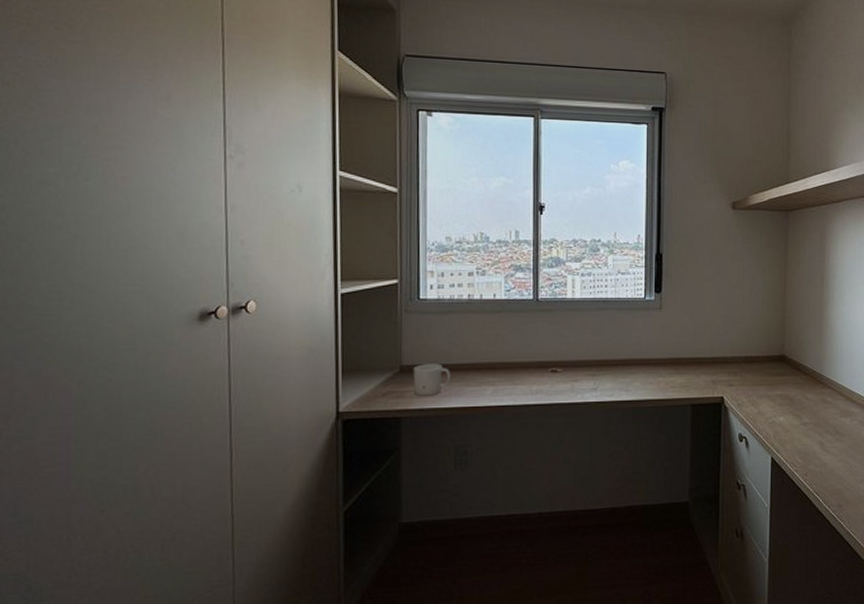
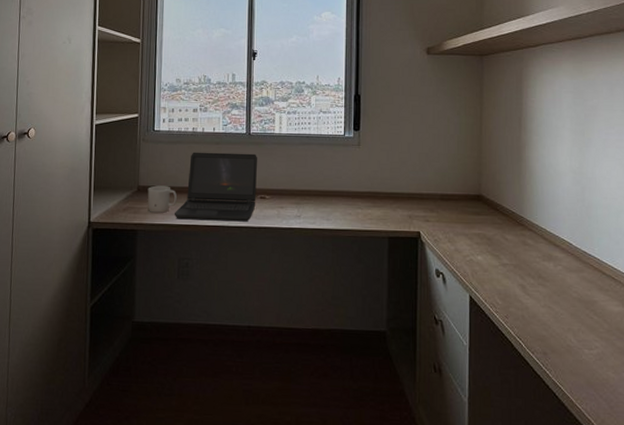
laptop computer: none [447,322,547,402] -> present [174,152,257,222]

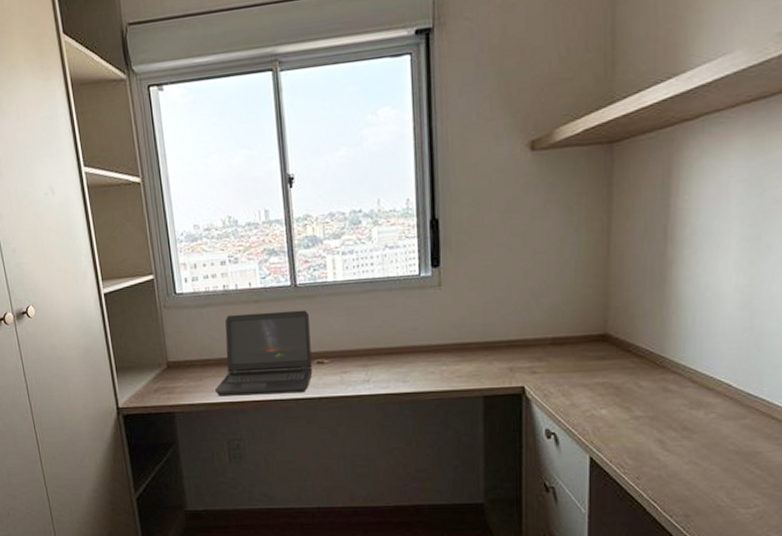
mug: present [147,185,178,213] -> none [179,359,217,391]

